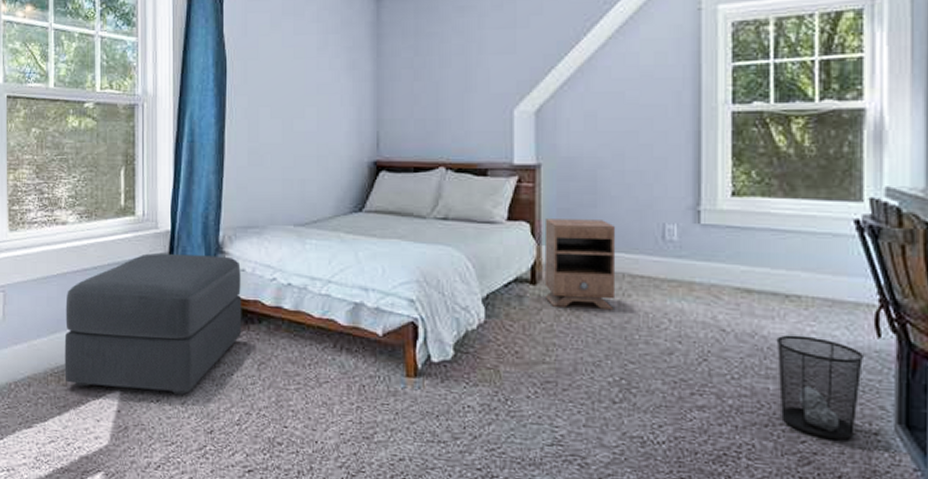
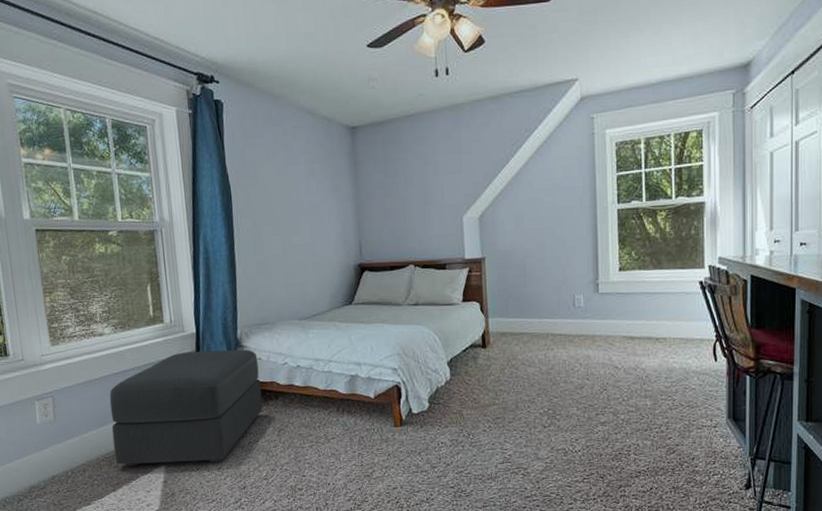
nightstand: present [544,218,616,309] -> none [490,296,542,363]
waste bin: present [776,335,865,441] -> none [651,365,707,435]

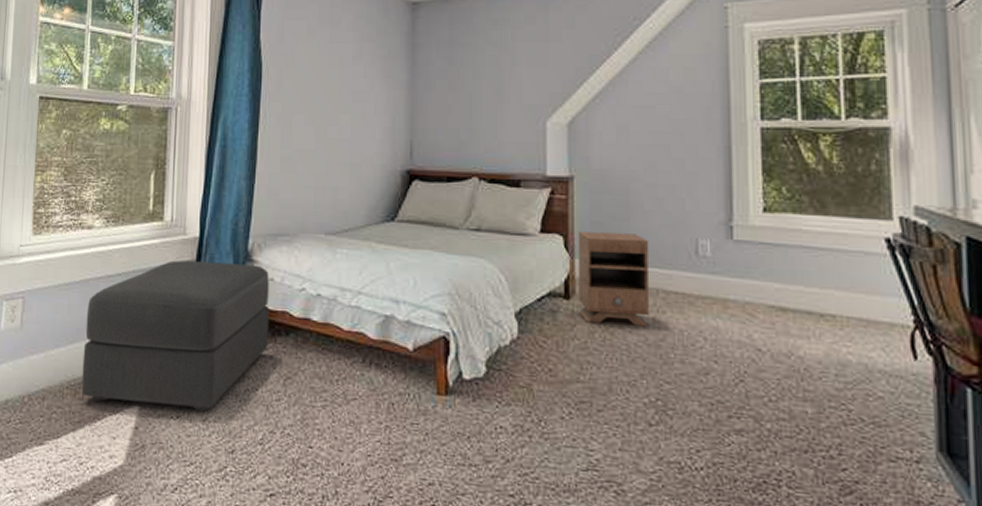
nightstand: none [490,296,542,363] -> present [578,231,650,327]

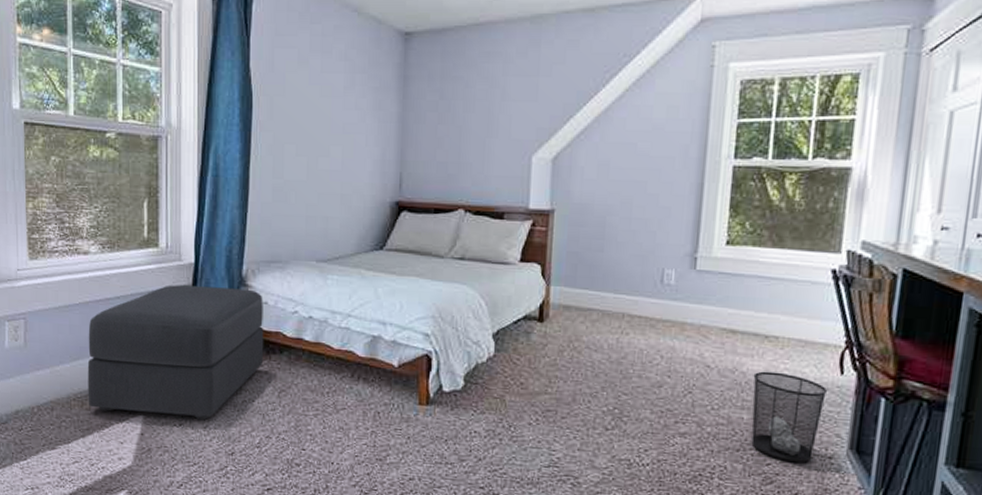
nightstand: present [578,231,650,327] -> none [551,261,620,346]
waste bin: none [812,355,902,469] -> present [751,371,828,464]

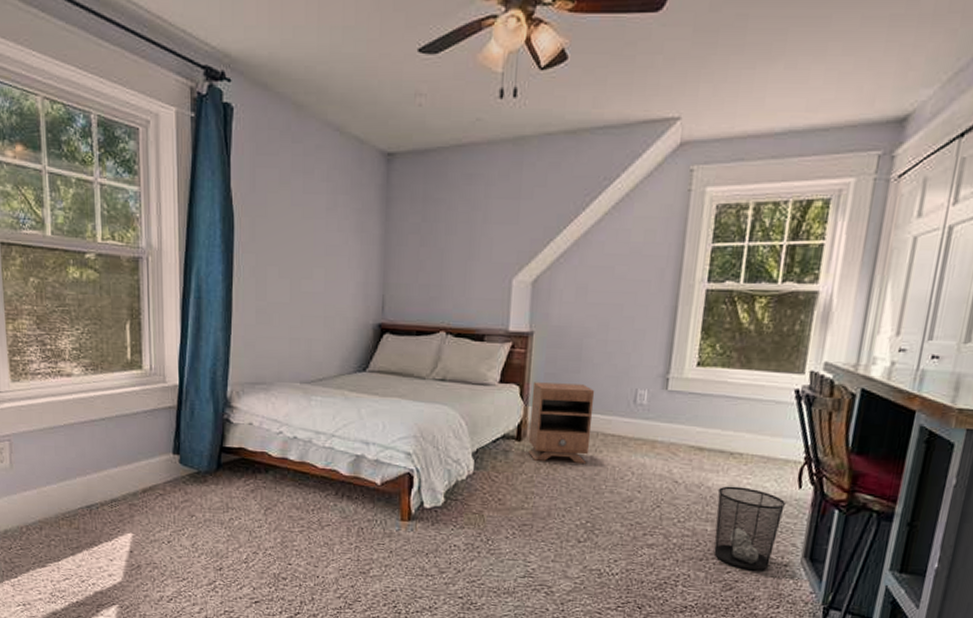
ottoman: present [87,285,264,420] -> none [74,406,250,537]
nightstand: none [551,261,620,346] -> present [528,382,595,463]

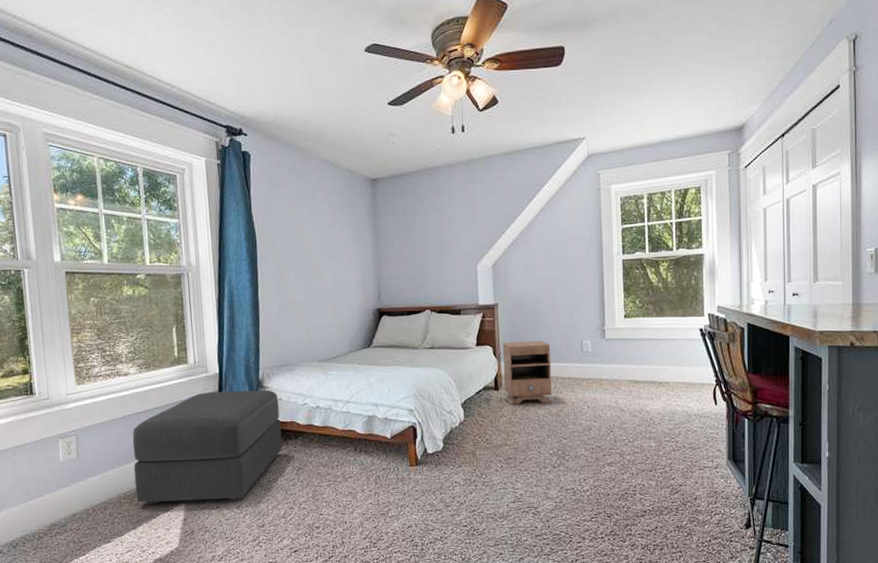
ottoman: none [74,406,250,537] -> present [132,390,283,505]
waste bin: present [714,486,787,571] -> none [655,408,708,475]

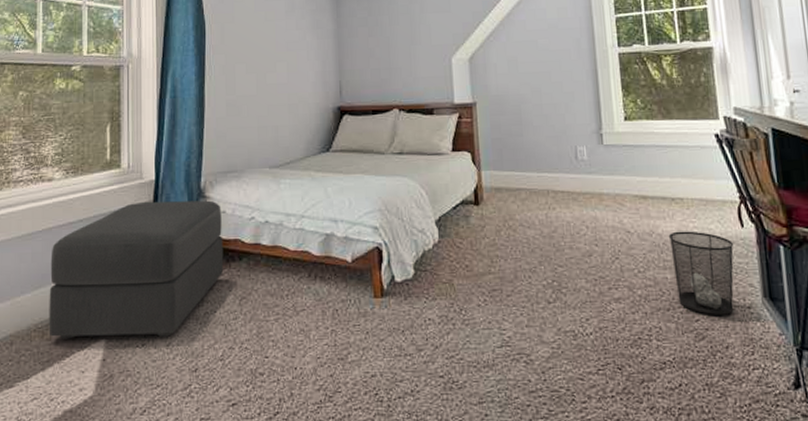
nightstand: present [502,341,552,405] -> none [482,146,543,223]
waste bin: none [655,408,708,475] -> present [668,231,734,316]

